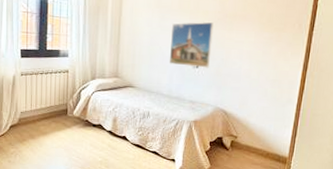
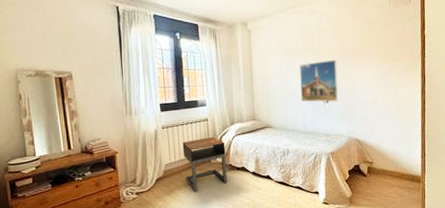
nightstand: none [39,90,84,144] -> present [182,137,227,192]

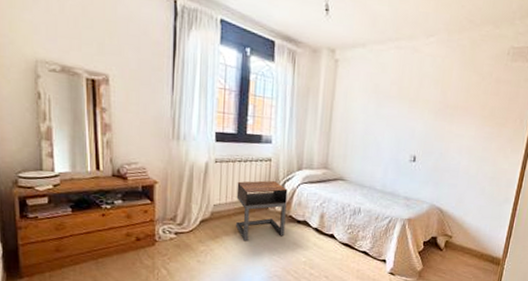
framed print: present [299,59,338,102] -> none [384,111,435,162]

